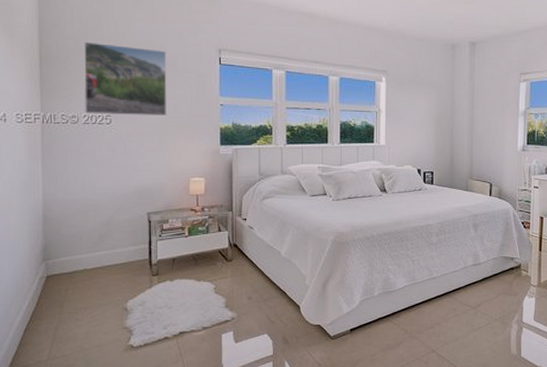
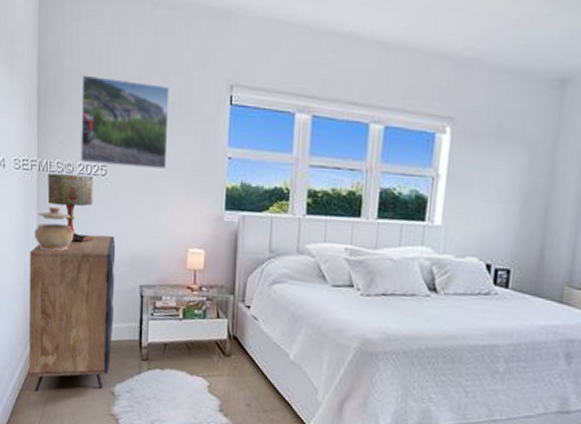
dresser: none [35,173,124,321] -> present [29,234,116,393]
ceramic pot: none [40,154,81,191] -> present [35,207,74,251]
table lamp: none [52,124,101,183] -> present [47,173,94,243]

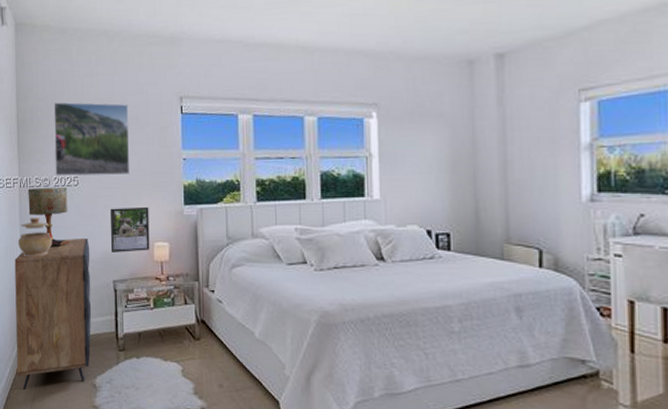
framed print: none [139,205,185,257] -> present [110,206,150,252]

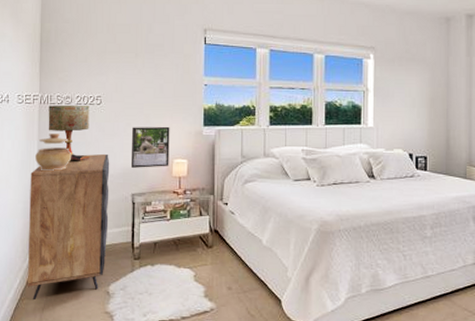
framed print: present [53,102,130,176] -> none [78,25,155,96]

